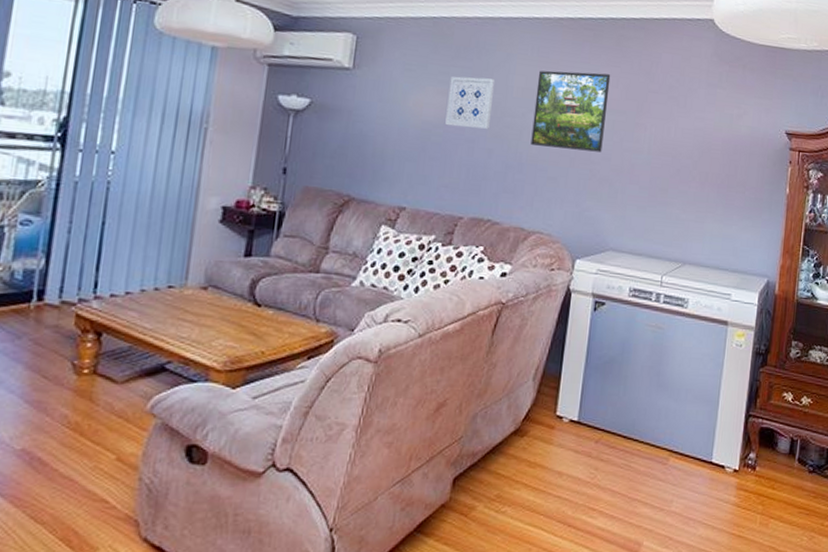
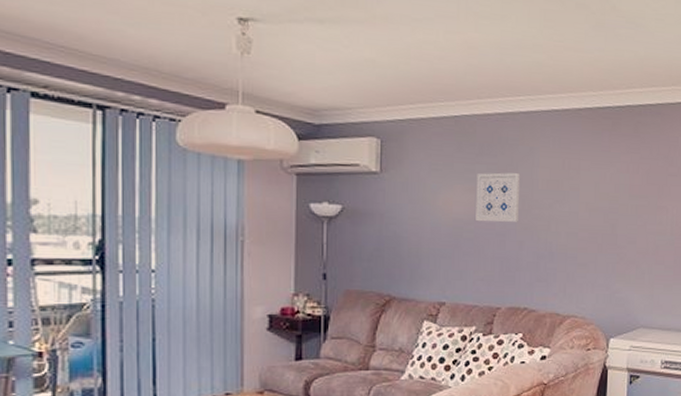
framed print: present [531,70,611,153] -> none [559,160,631,237]

